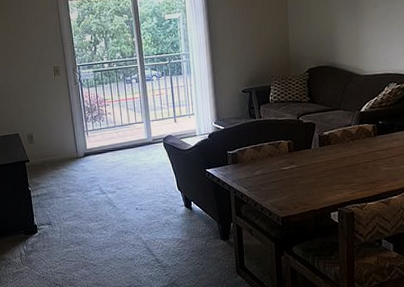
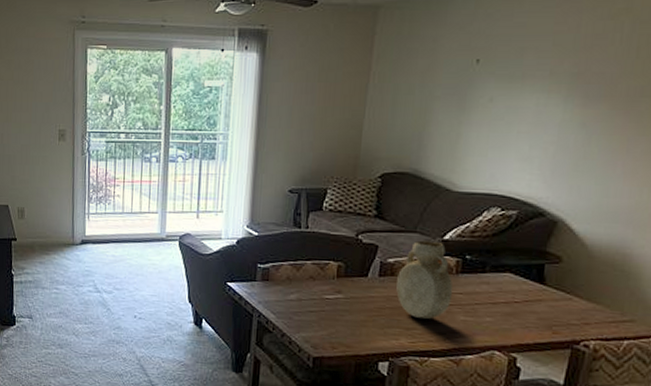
vase: none [333,114,375,175] -> present [396,240,454,320]

